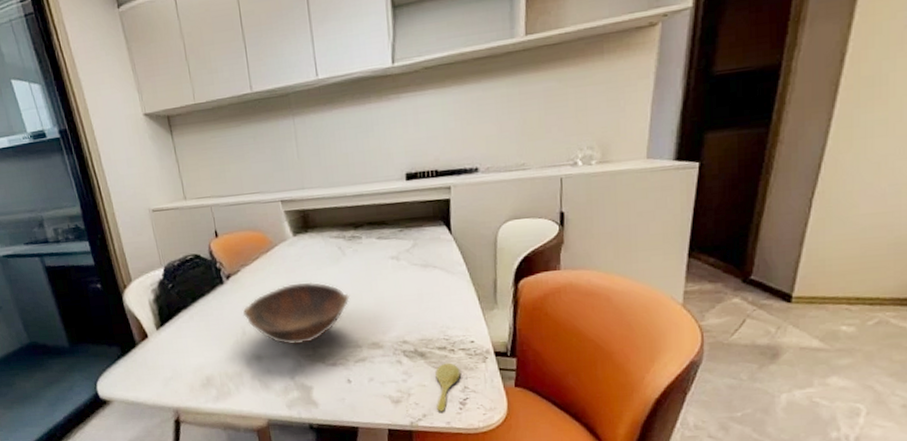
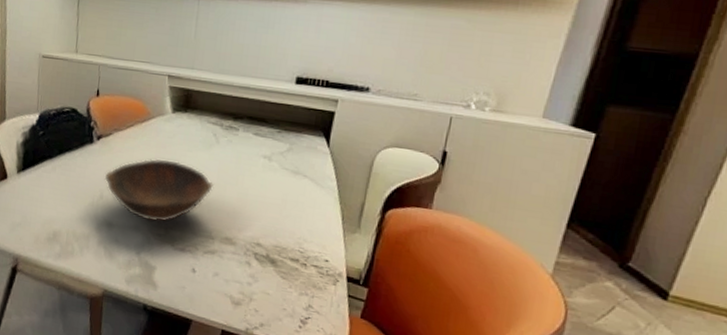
spoon: present [435,362,461,412] -> none [276,275,308,326]

